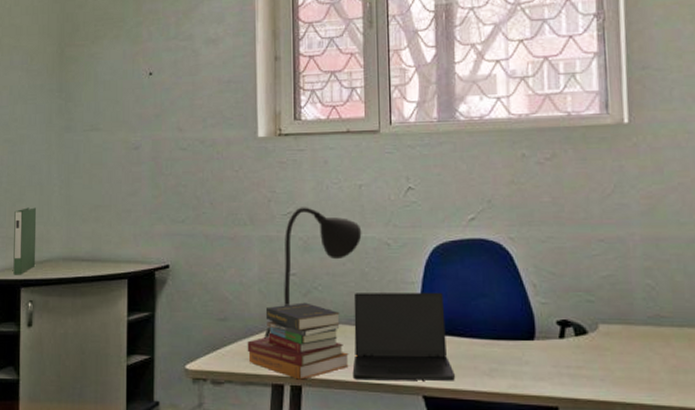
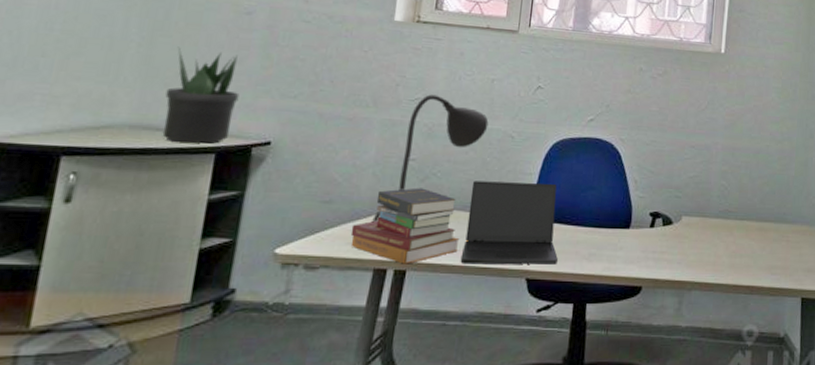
binder: present [13,207,37,275] -> none [52,62,101,141]
planter: none [85,186,139,271] -> present [162,46,240,145]

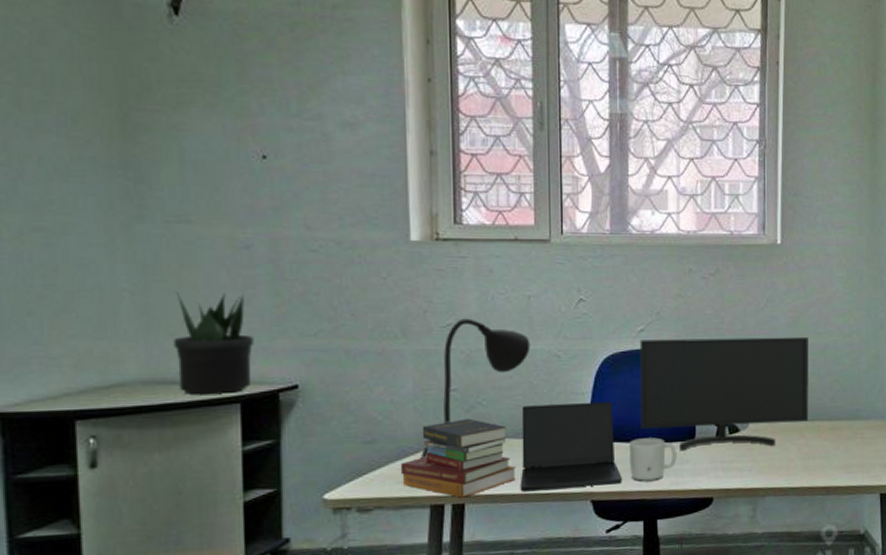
mug: none [566,222,612,264] -> present [630,437,677,481]
computer monitor: none [580,129,743,241] -> present [639,336,809,451]

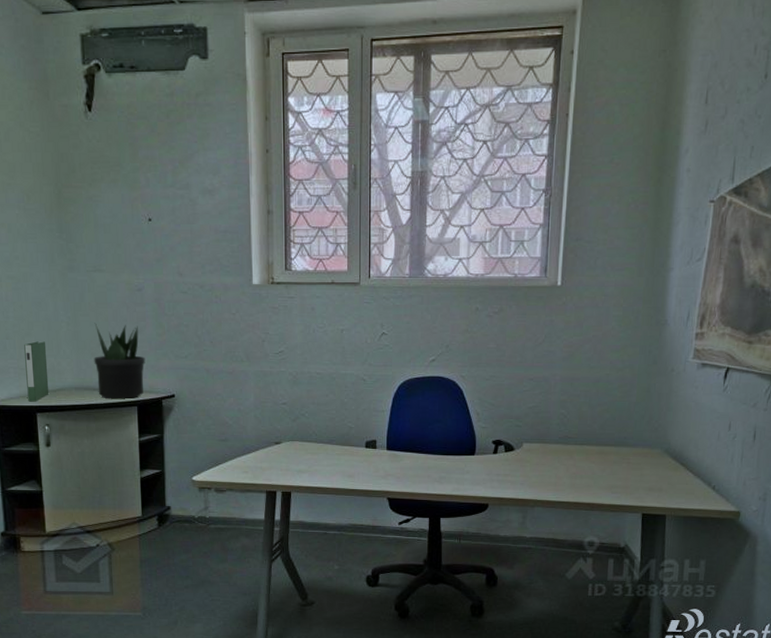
binder: none [58,318,98,405] -> present [24,341,49,402]
books: present [400,418,517,498] -> none [245,426,330,487]
desk lamp: present [421,318,531,459] -> none [260,347,343,456]
laptop: present [520,401,622,492] -> none [332,418,413,487]
mug: present [630,437,677,481] -> none [419,450,459,486]
computer monitor: present [639,336,809,451] -> none [429,368,582,464]

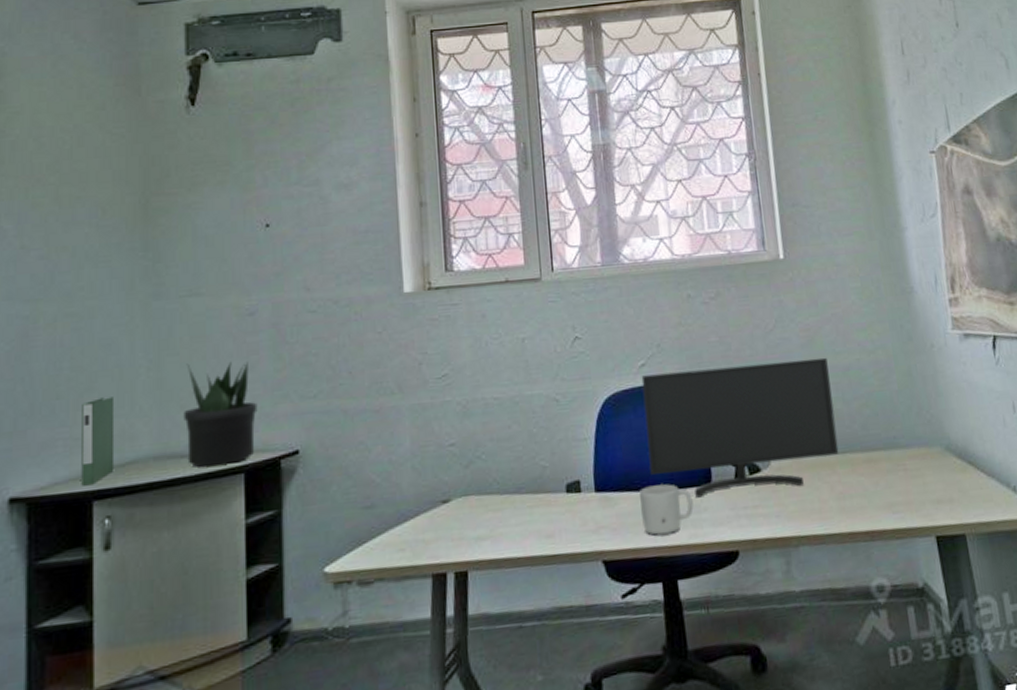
mug: none [419,450,459,486] -> present [640,484,694,536]
computer monitor: none [429,368,582,464] -> present [641,357,839,498]

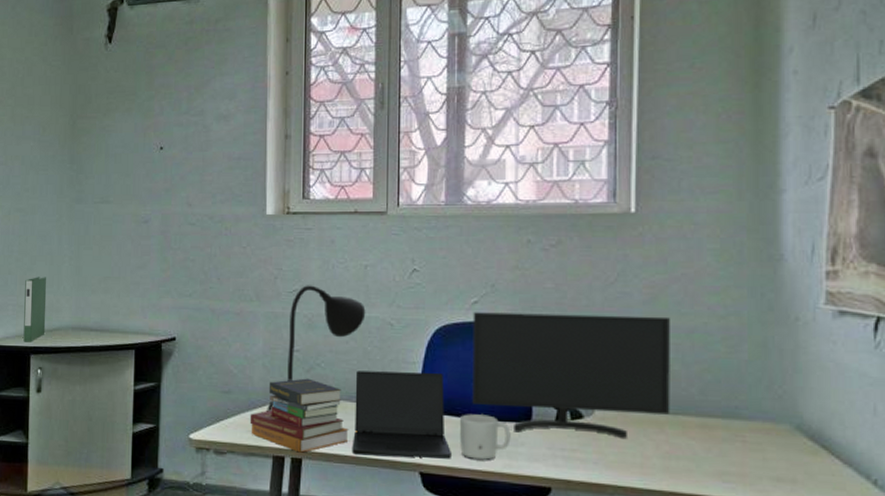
planter: present [183,361,258,468] -> none [93,257,147,342]
books: none [400,474,521,565] -> present [249,378,349,453]
desk lamp: none [421,367,528,523] -> present [267,285,366,412]
laptop: none [521,446,635,555] -> present [352,371,451,459]

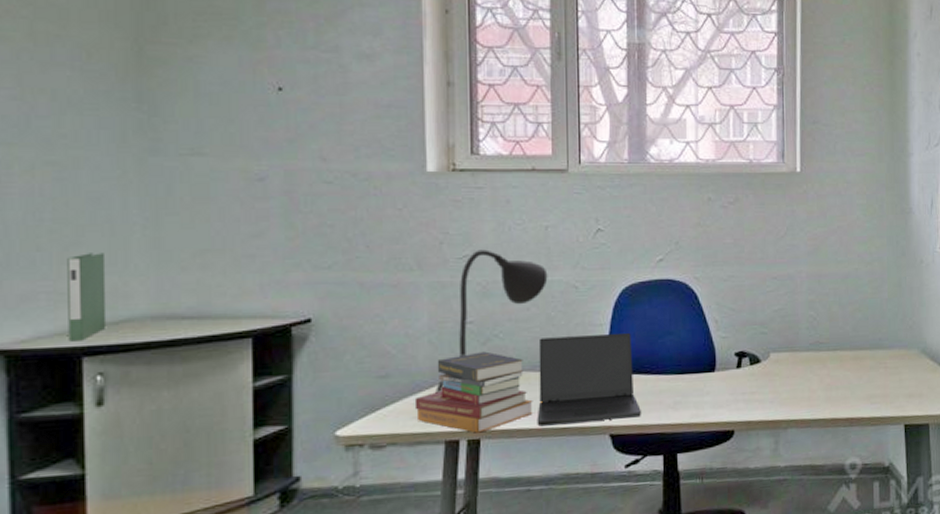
mug: present [460,414,511,460] -> none [649,369,697,414]
computer monitor: present [472,312,670,438] -> none [658,265,831,383]

